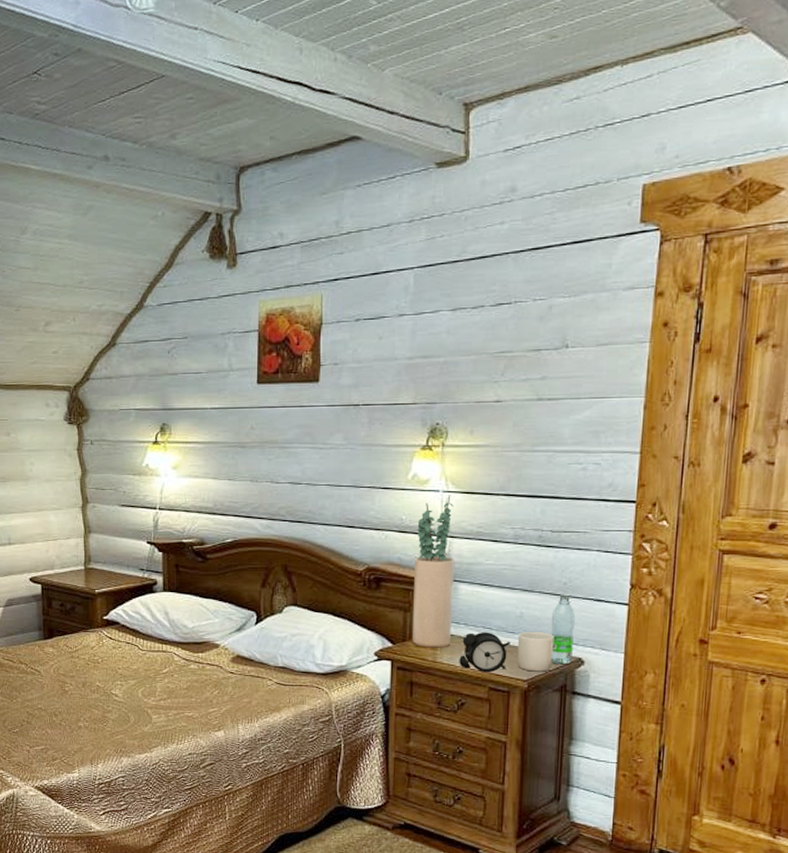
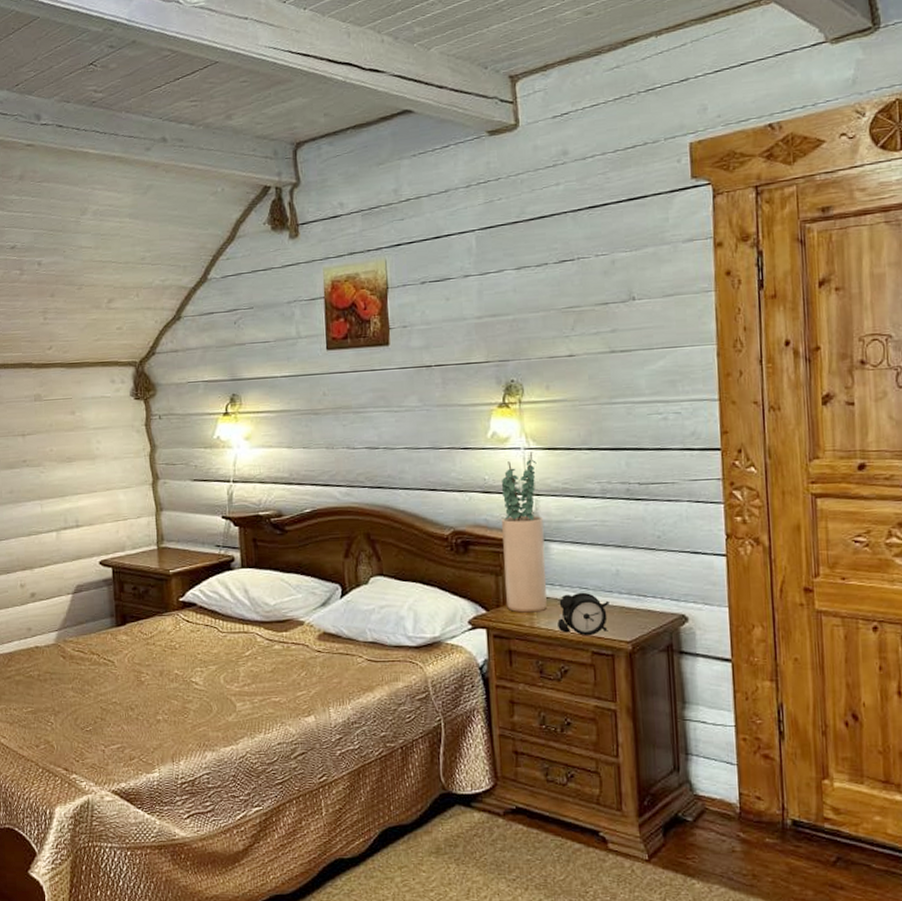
mug: present [517,631,554,672] -> none [616,588,655,632]
bottle: present [550,595,576,665] -> none [648,549,675,623]

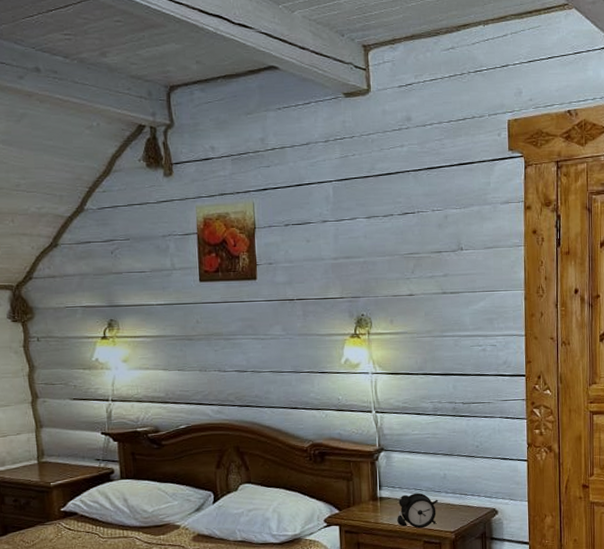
vase: present [501,452,547,613] -> none [352,376,389,512]

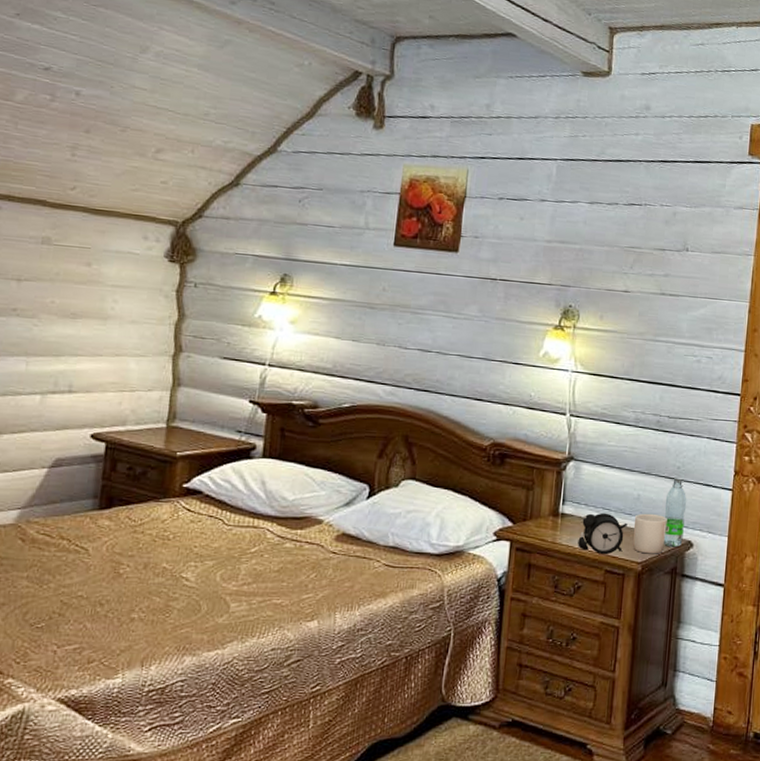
mug: none [443,489,473,524] -> present [633,513,667,554]
bottle: none [469,456,488,516] -> present [663,479,687,547]

